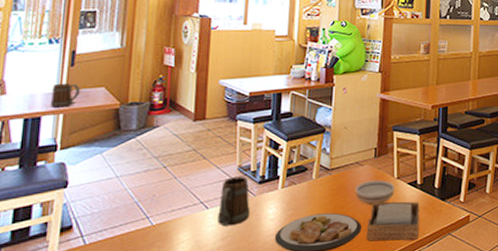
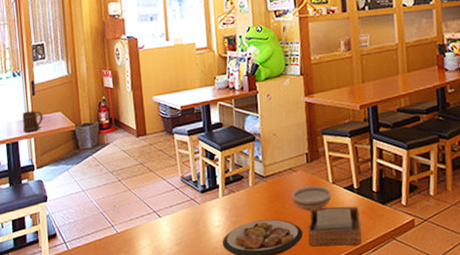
beer mug: present [217,176,250,226] -> none [169,186,197,233]

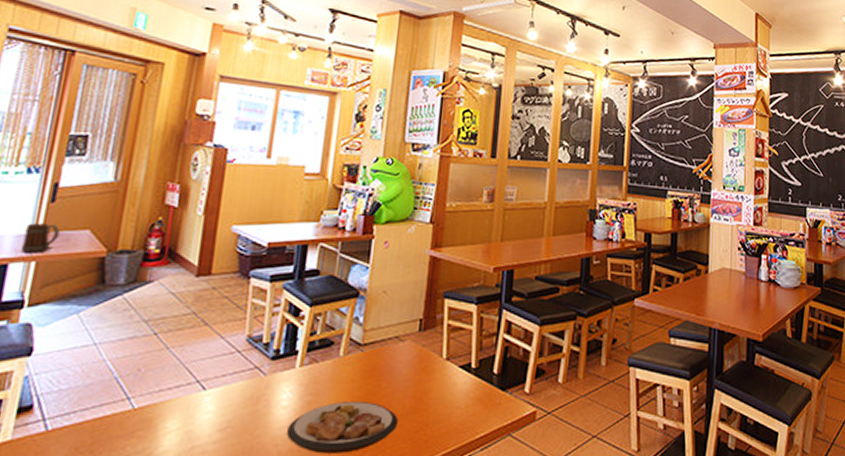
bowl: present [292,185,332,212] -> none [392,360,443,394]
napkin holder: present [307,206,362,246] -> none [402,389,473,441]

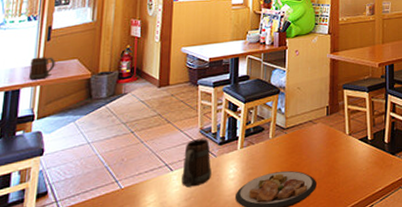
beer mug: none [216,348,259,414] -> present [181,138,212,188]

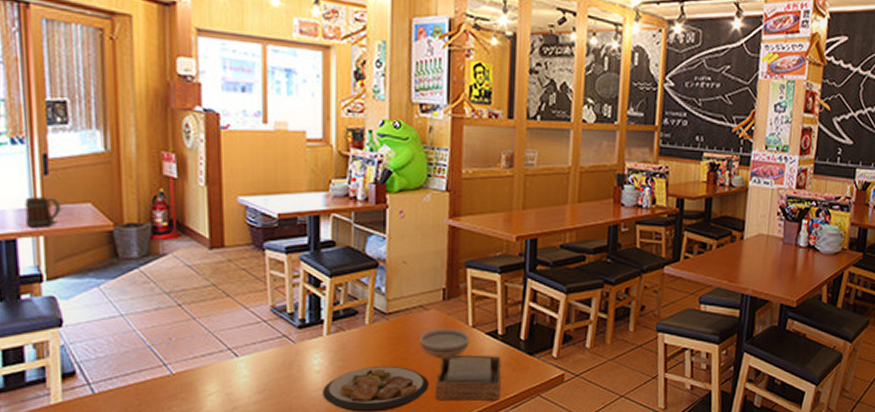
beer mug: present [181,138,212,188] -> none [251,318,290,378]
bowl: none [310,137,347,163] -> present [420,328,470,359]
napkin holder: none [321,157,371,197] -> present [434,355,501,401]

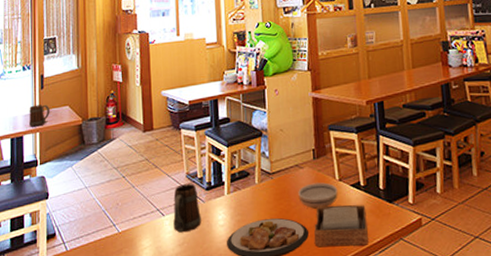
beer mug: none [251,318,290,378] -> present [173,183,201,233]

